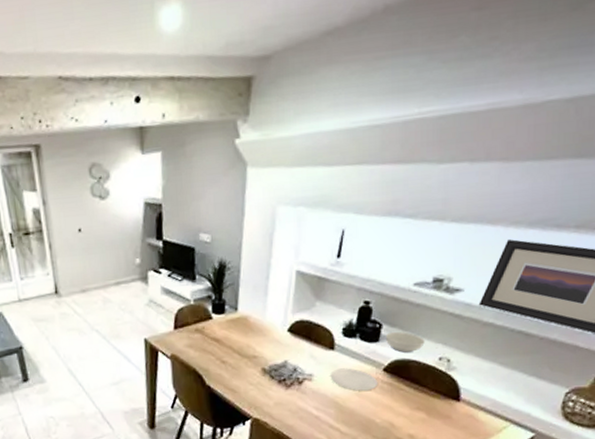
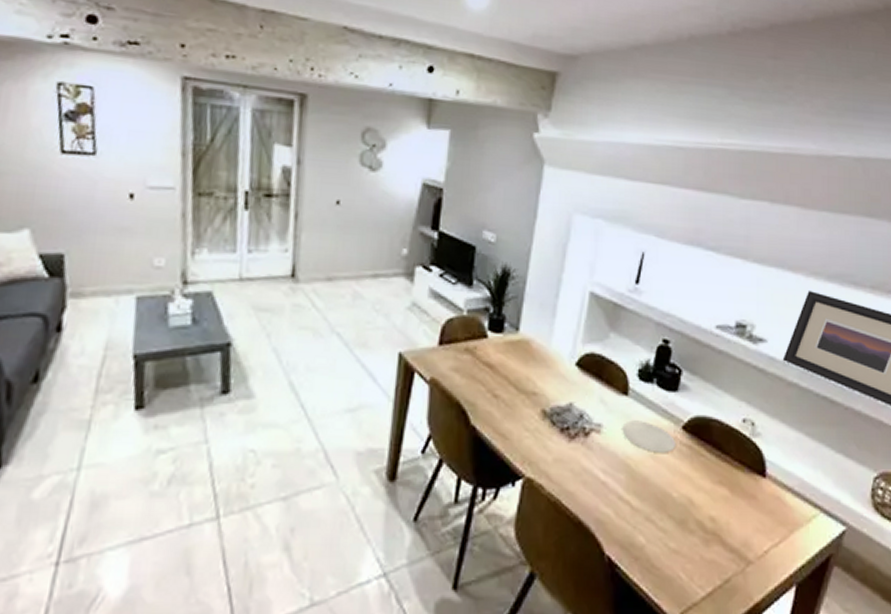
bowl: present [386,331,425,353] -> none [686,380,727,408]

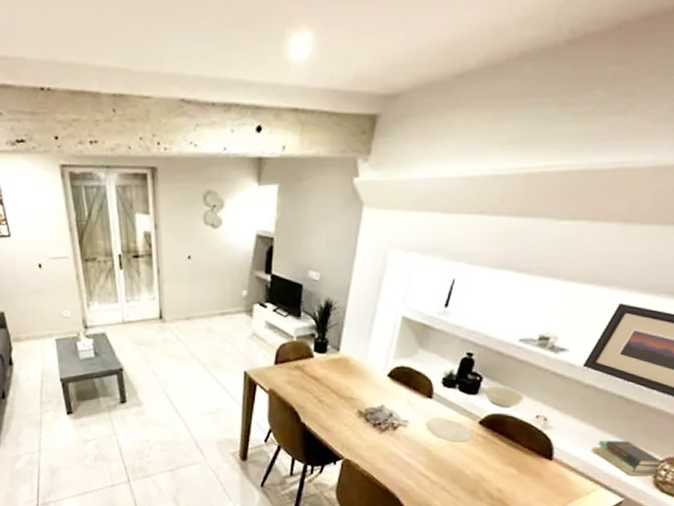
bowl: none [686,380,727,408] -> present [485,385,524,407]
books: none [804,452,878,498] -> present [591,441,663,477]

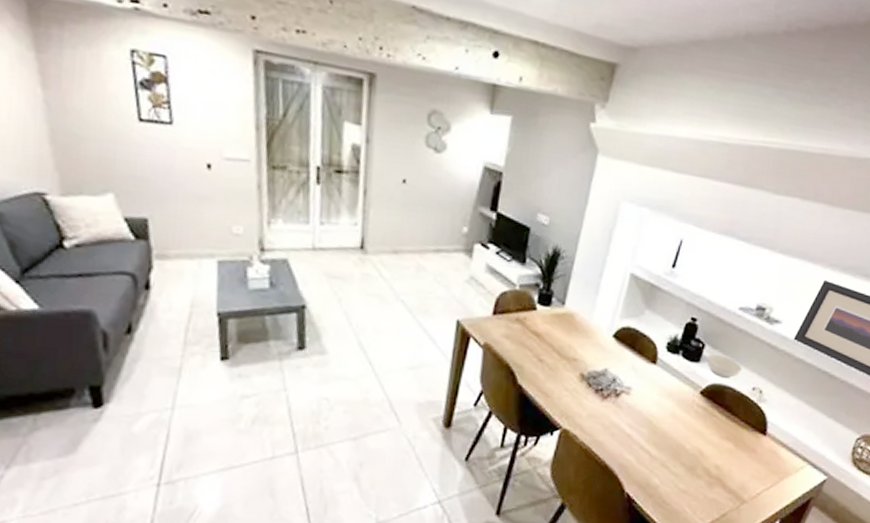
plate: present [425,417,473,442] -> none [648,385,694,413]
books: present [591,441,663,477] -> none [800,416,860,454]

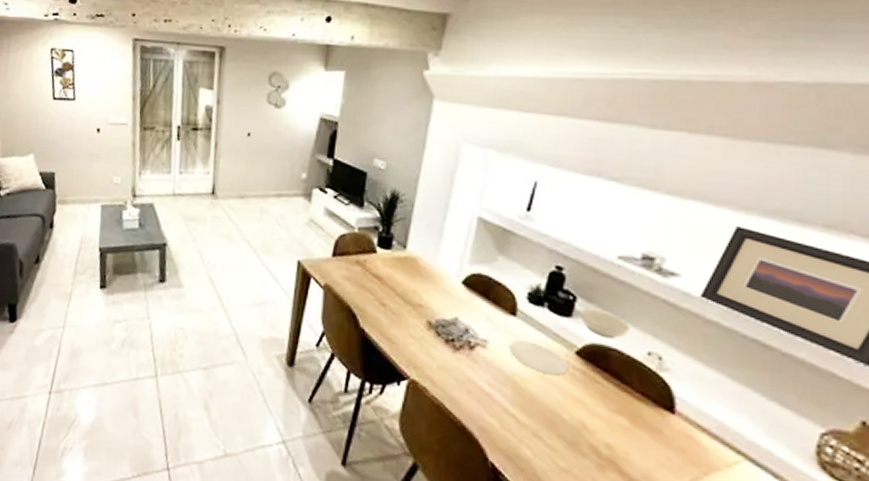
plate: none [648,385,694,413] -> present [509,340,569,375]

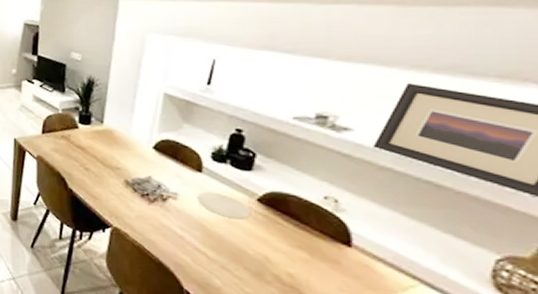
bowl: present [581,308,630,338] -> none [261,162,306,186]

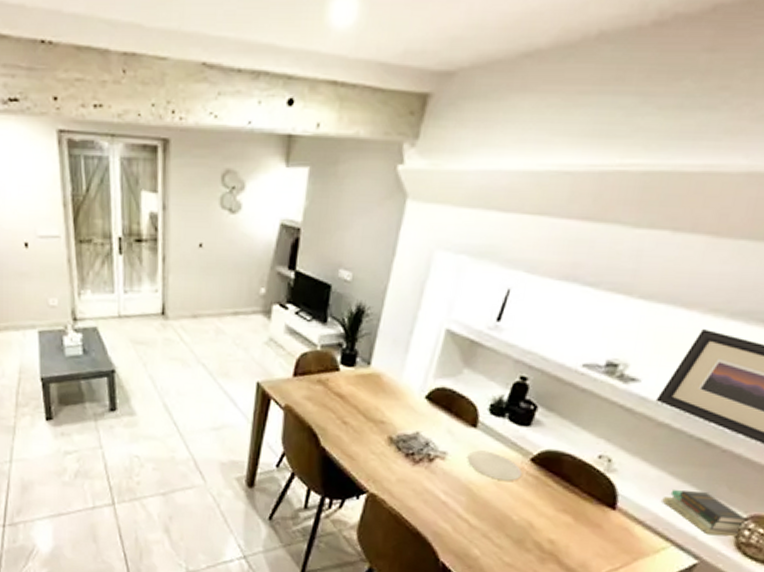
books: none [400,229,502,277] -> present [662,490,747,536]

